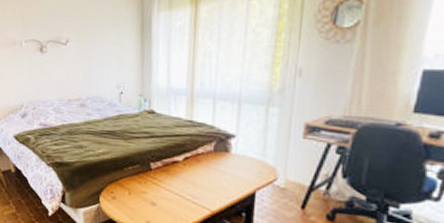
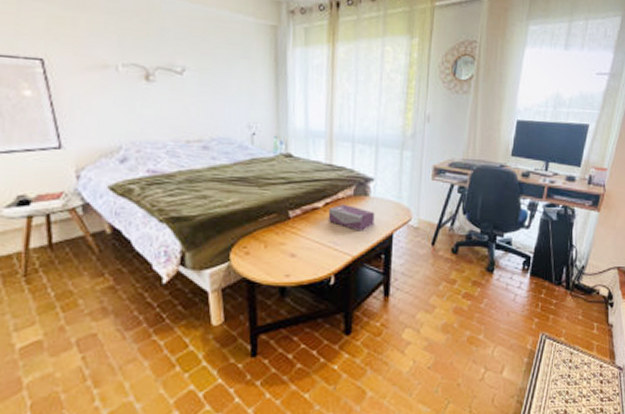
tissue box: none [187,158,236,187] -> present [328,203,375,231]

